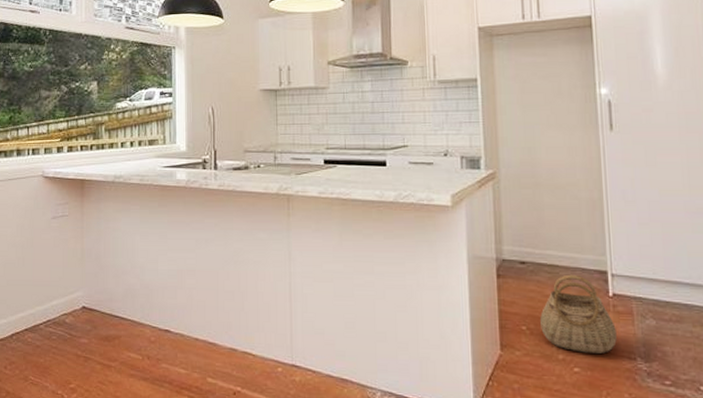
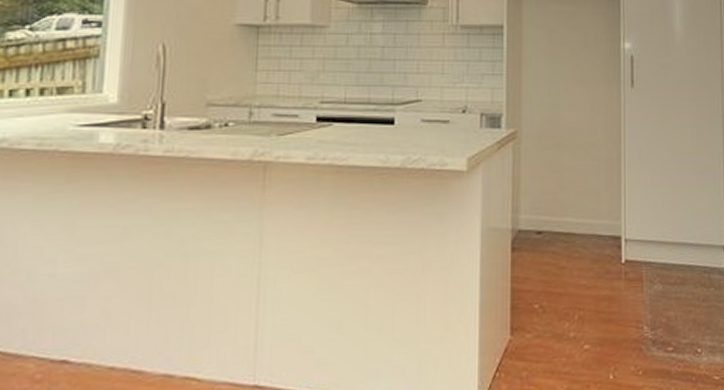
basket: present [540,274,617,355] -> none [554,242,626,328]

